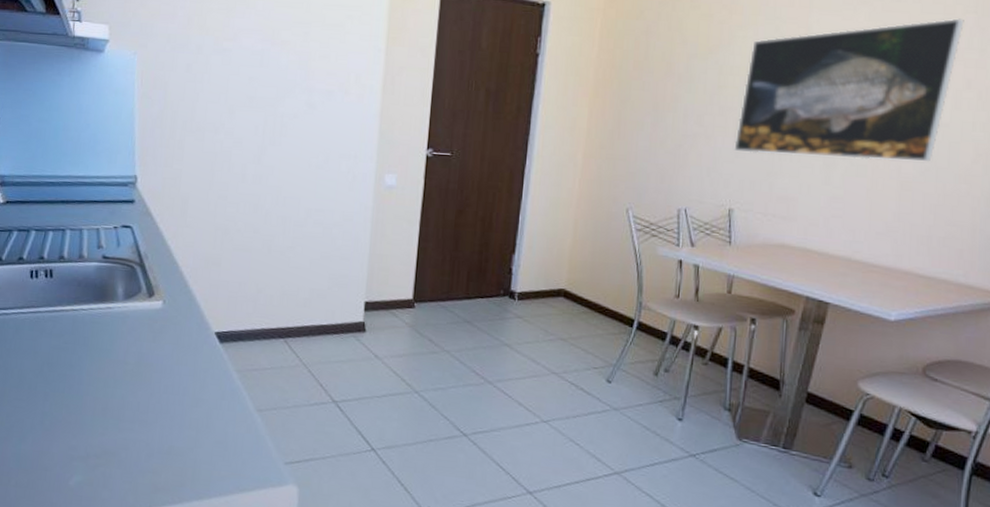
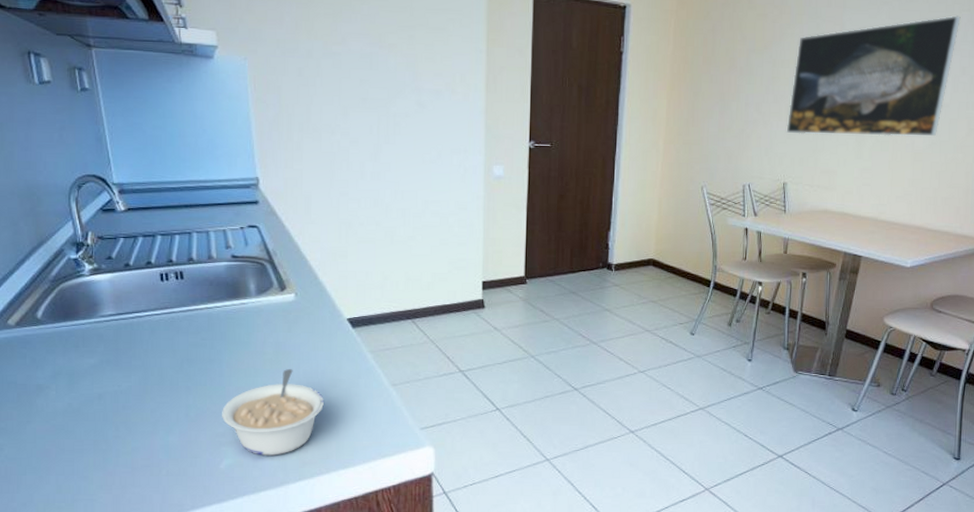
legume: none [76,382,183,477] -> present [222,369,324,456]

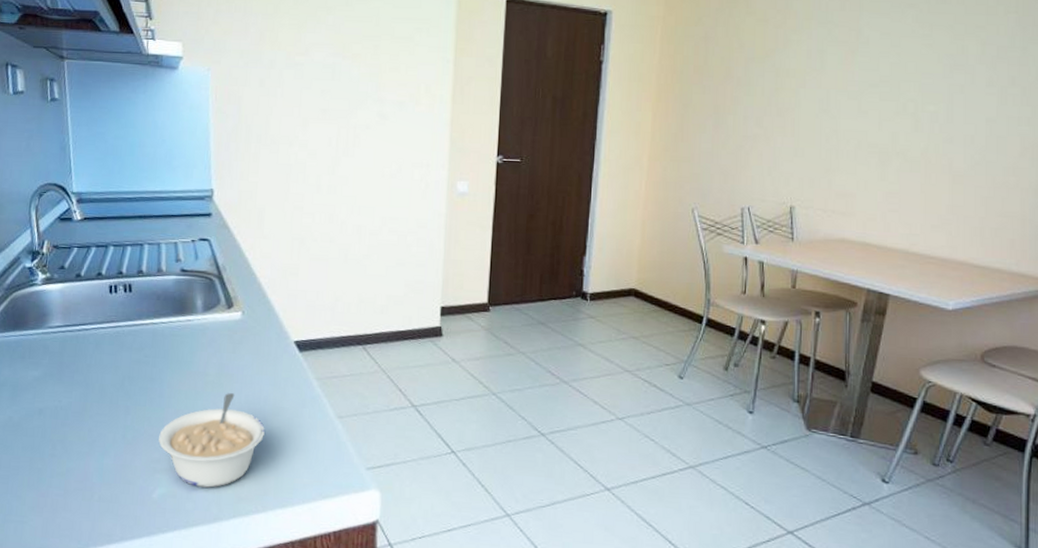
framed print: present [786,15,961,137] -> none [793,18,1006,156]

